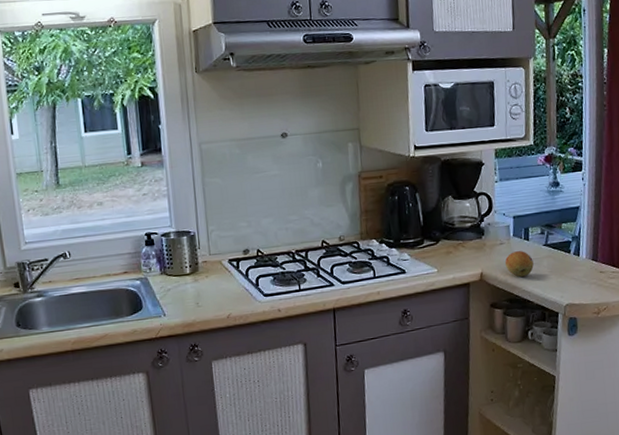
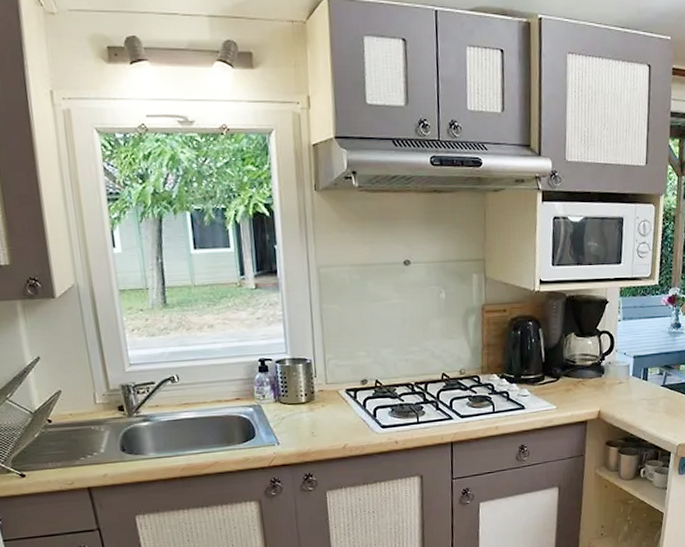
fruit: present [505,251,534,277] -> none [622,391,650,416]

